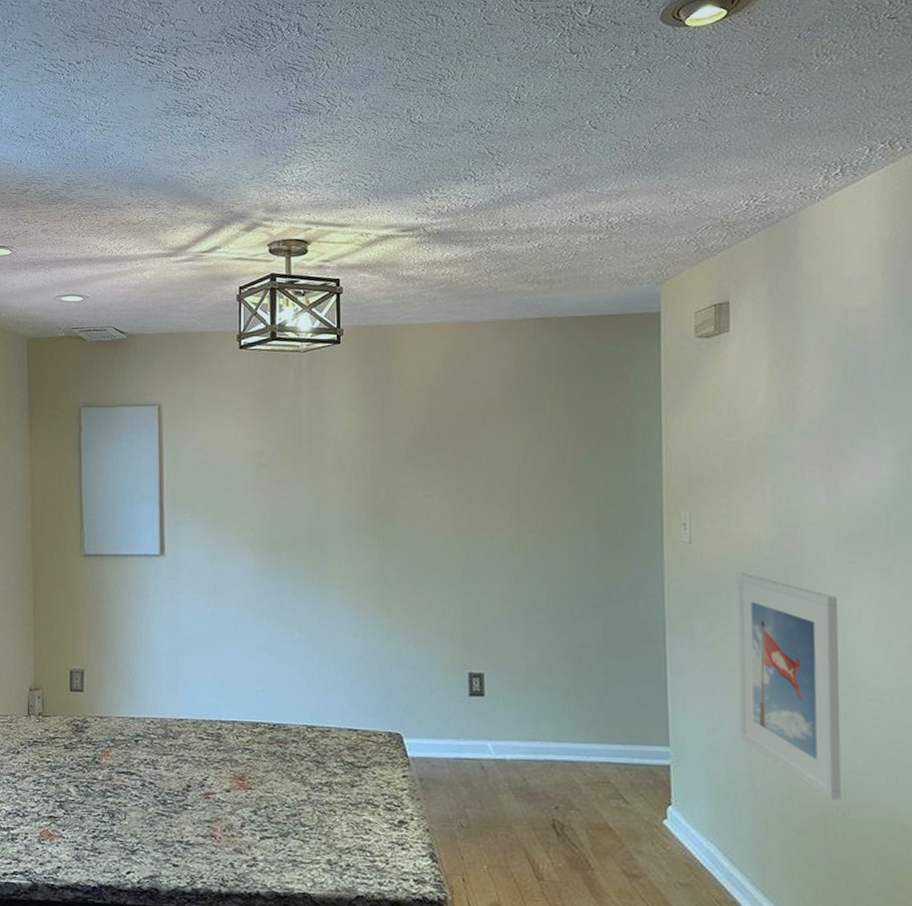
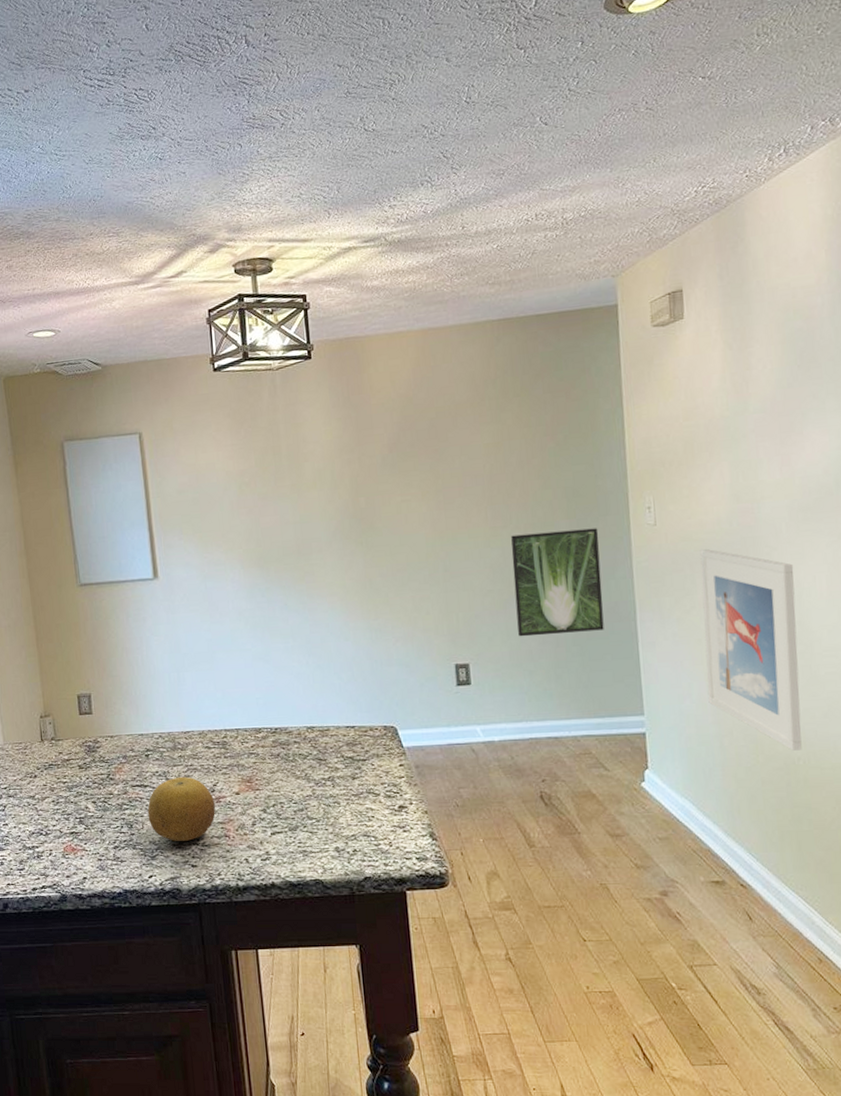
fruit: none [132,767,204,837] -> present [147,776,216,841]
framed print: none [535,541,631,650] -> present [511,528,604,637]

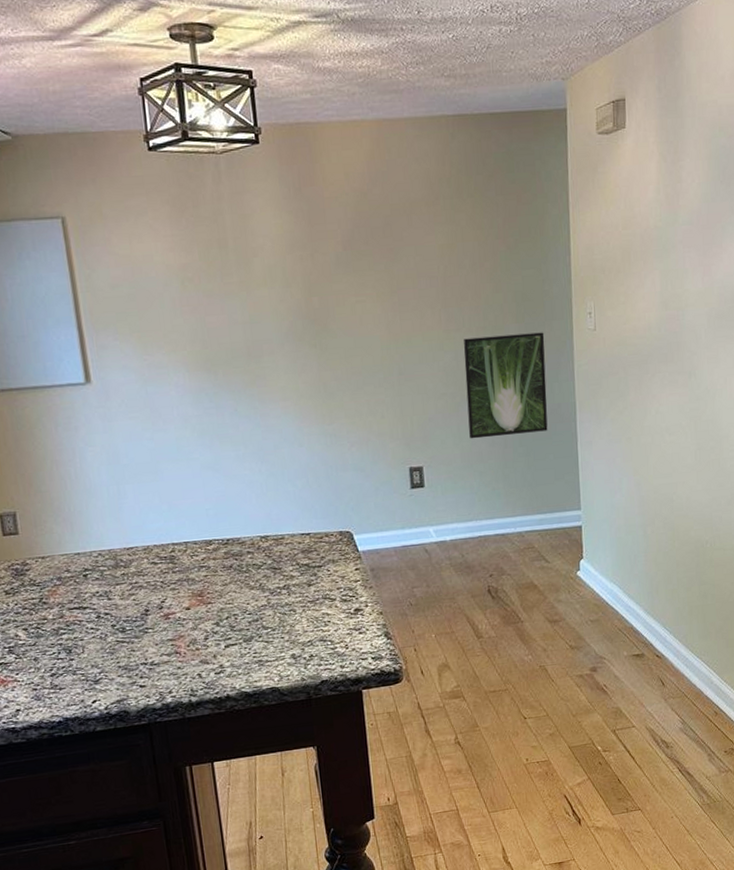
fruit: present [147,776,216,841] -> none [88,595,165,663]
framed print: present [700,549,802,751] -> none [632,353,710,535]

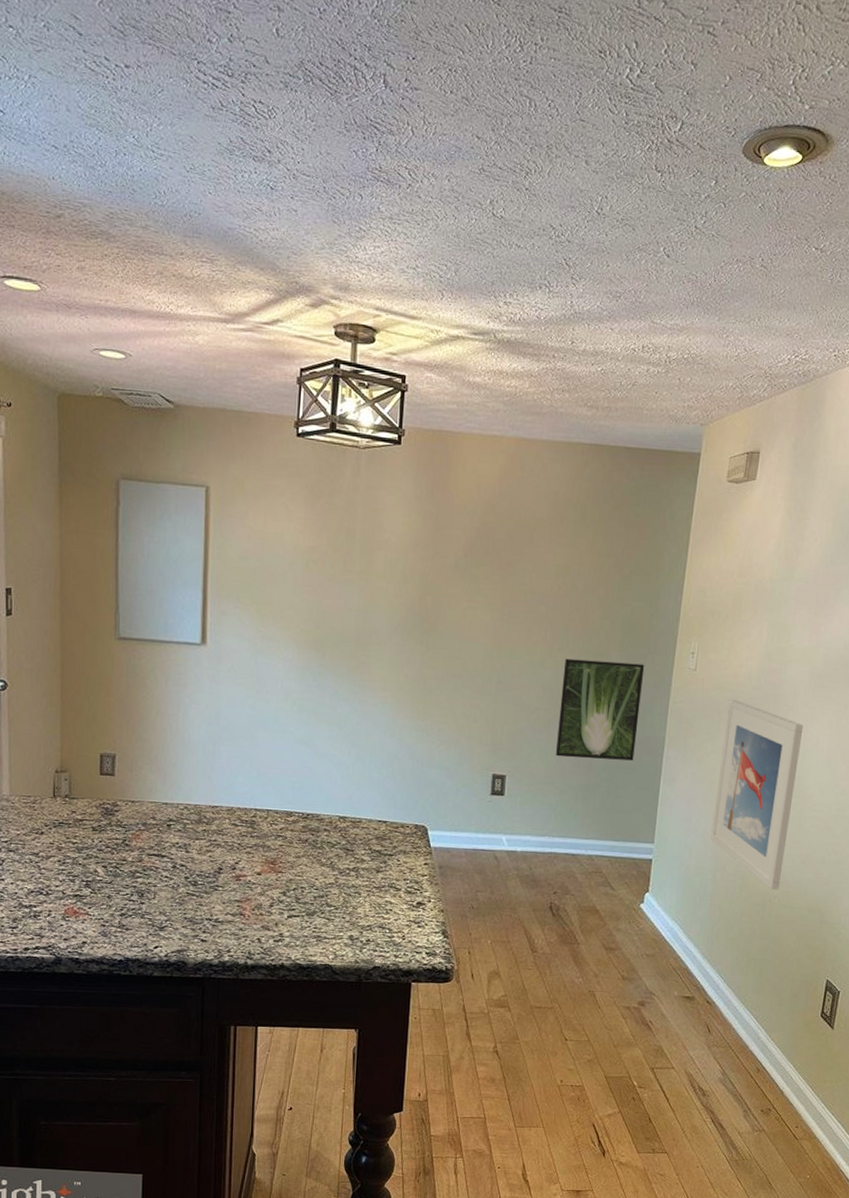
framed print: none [632,353,710,535] -> present [710,700,804,890]

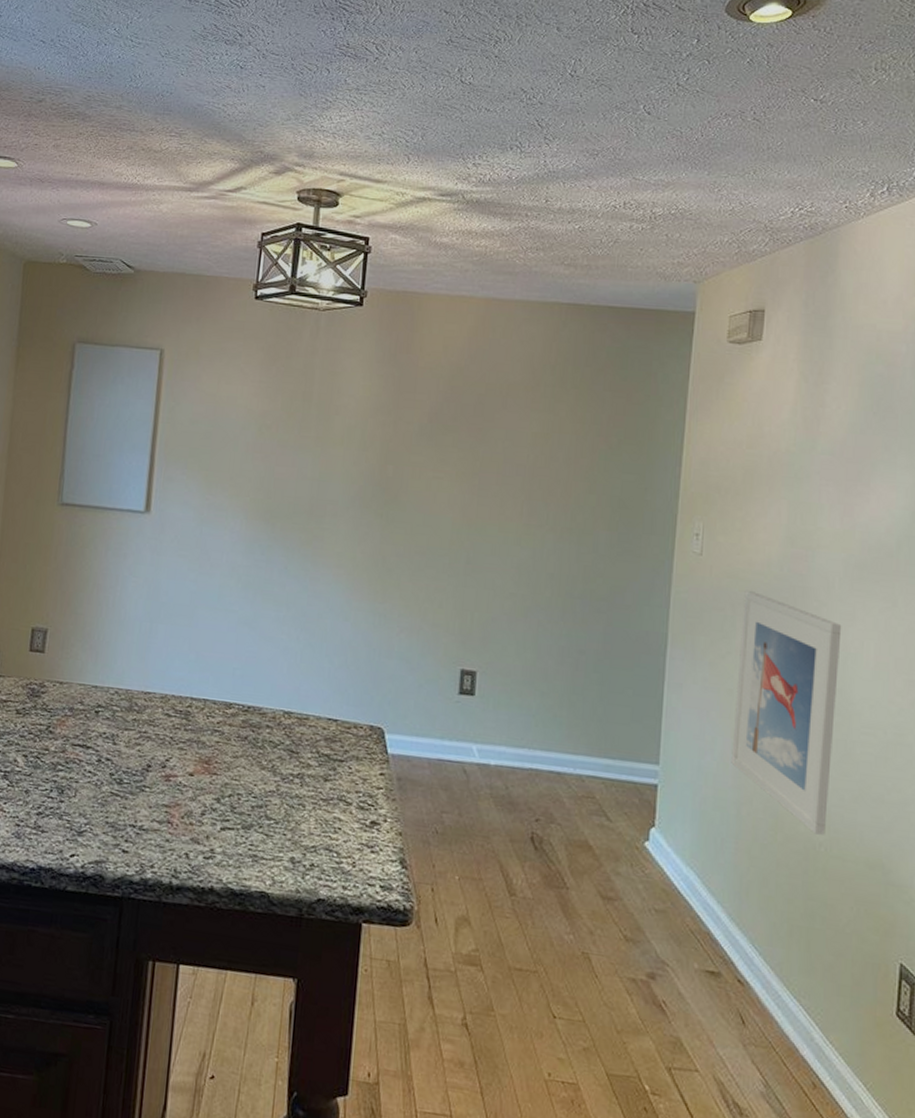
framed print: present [556,658,645,761] -> none [536,537,640,661]

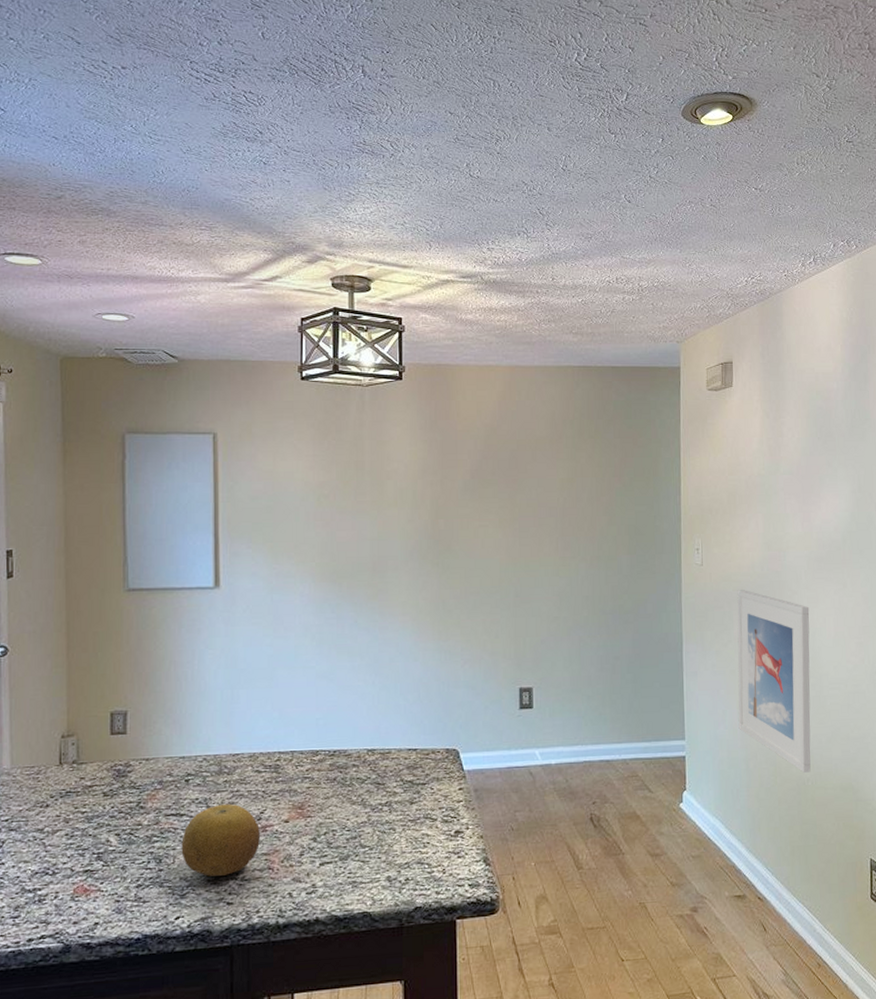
fruit: none [83,743,164,821] -> present [181,803,261,877]

